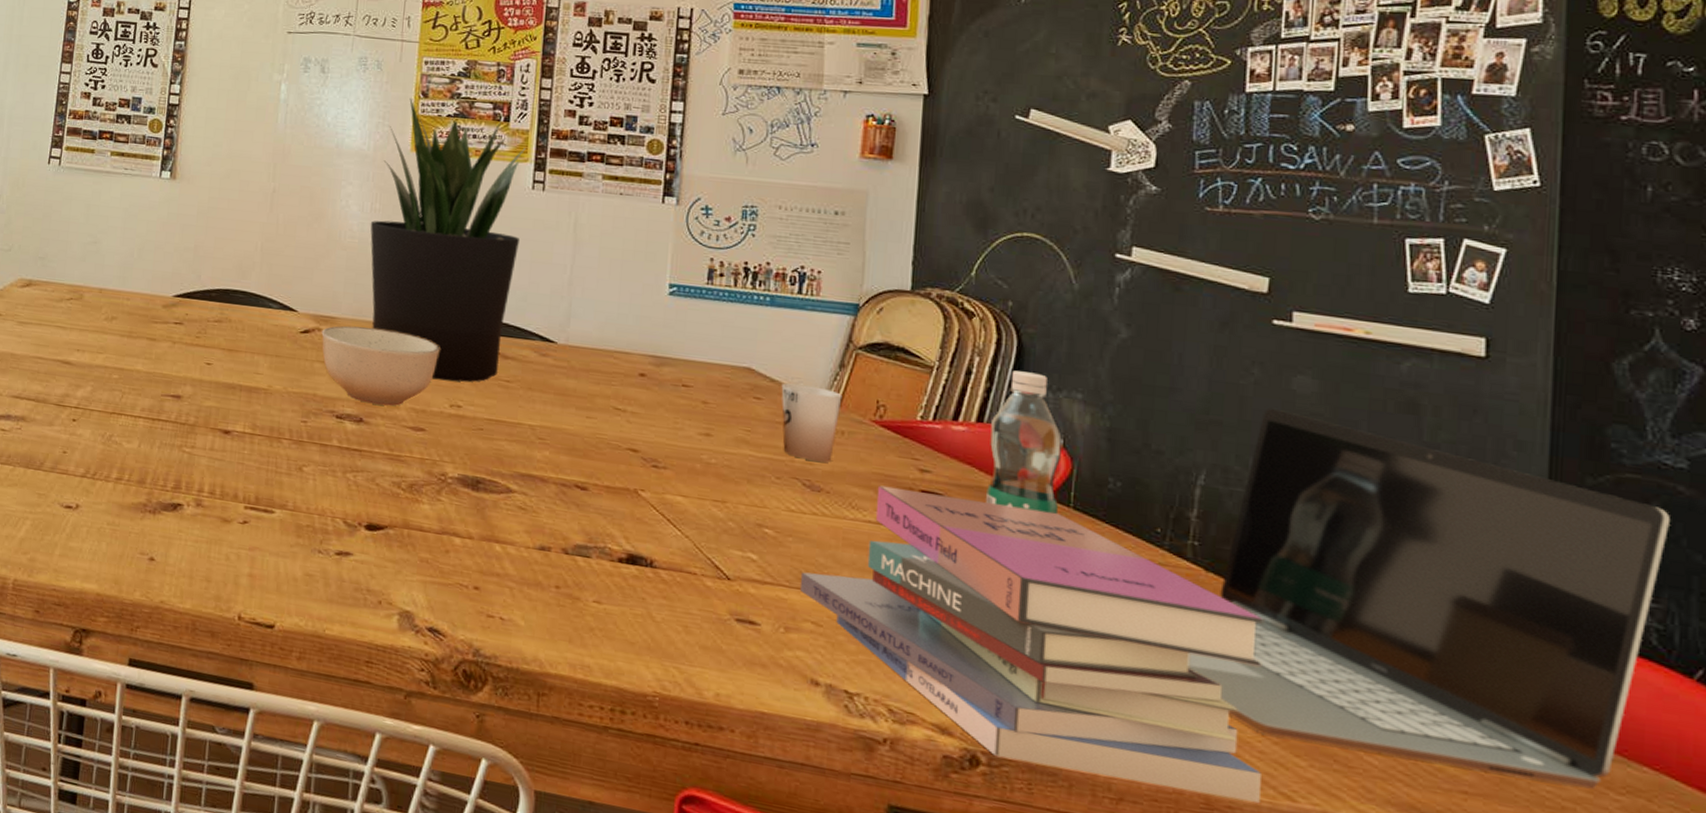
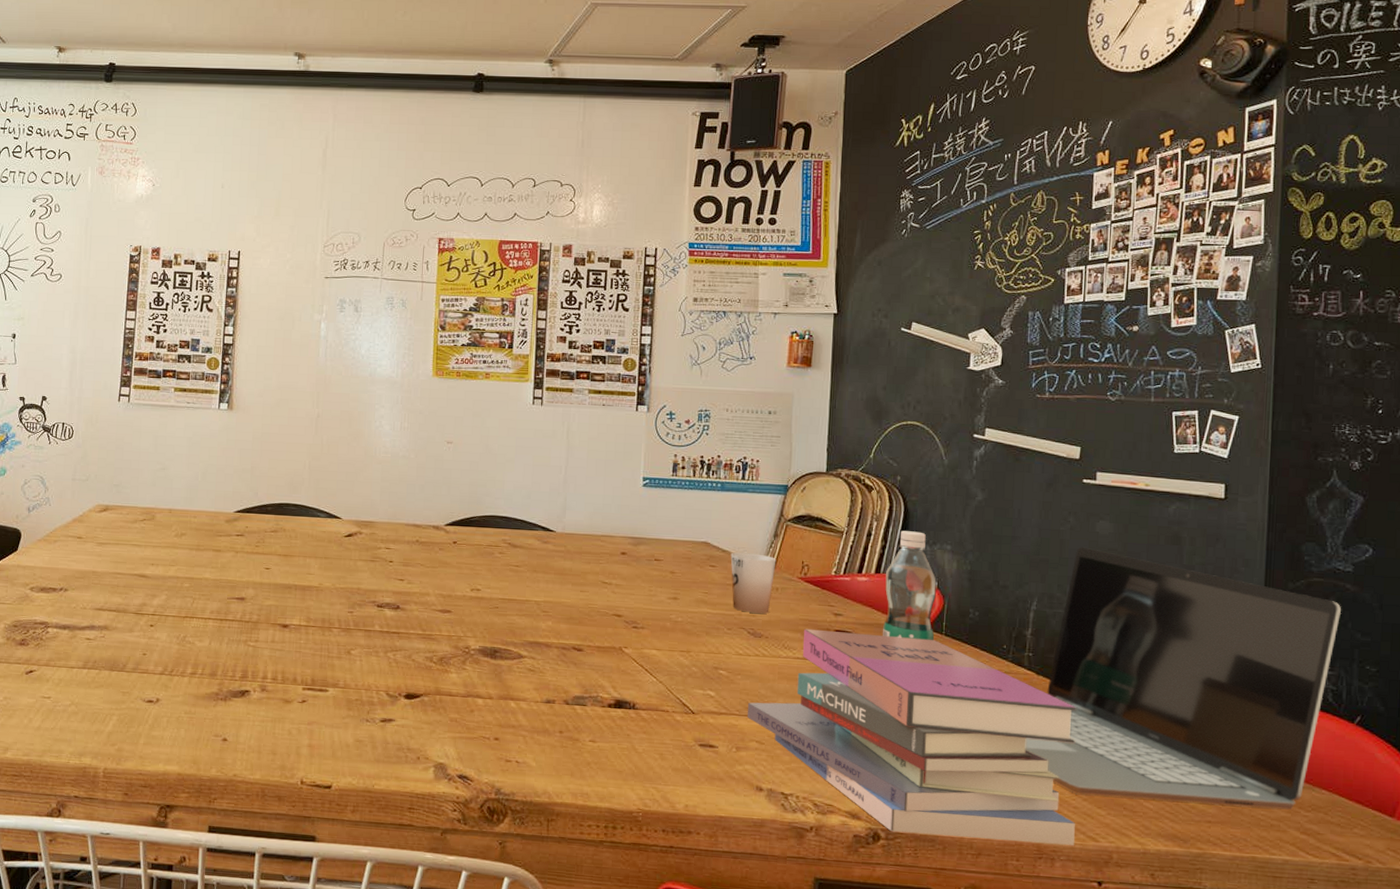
bowl: present [321,326,440,406] -> none [362,528,462,594]
planter: present [370,99,526,382] -> none [400,332,527,569]

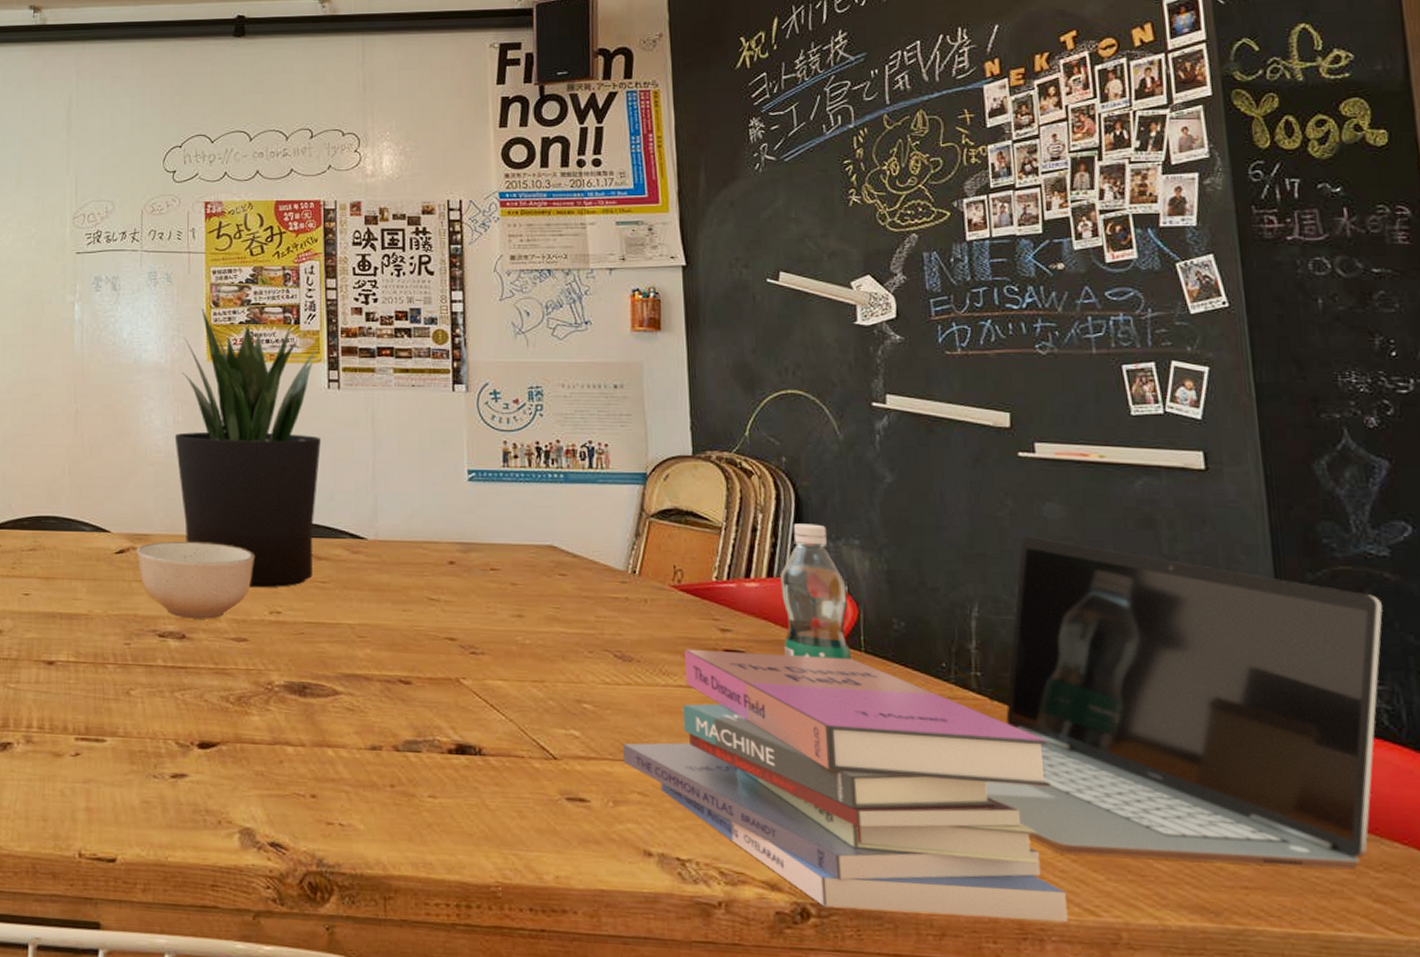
bowl: none [362,528,462,594] -> present [136,541,255,619]
planter: none [400,332,527,569] -> present [174,309,321,587]
cup: present [730,552,777,614] -> none [583,557,642,632]

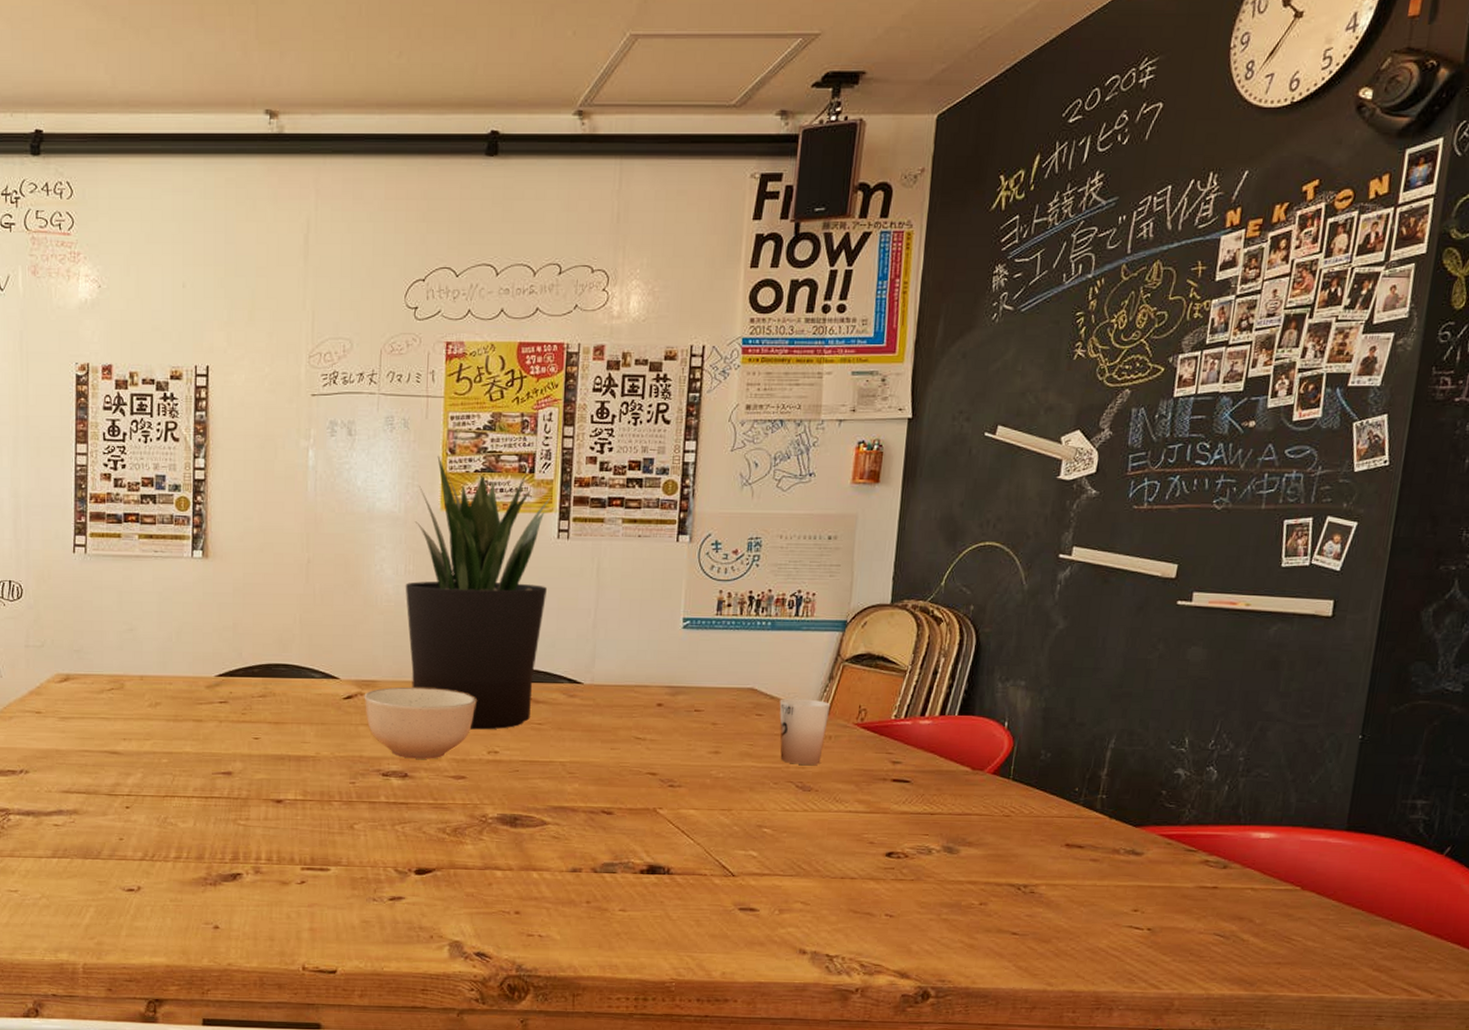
cup: none [583,557,642,632] -> present [779,698,831,765]
books: present [622,649,1068,921] -> none [792,779,1150,994]
bottle: present [780,524,852,660] -> none [944,667,1007,787]
laptop: present [985,536,1383,870] -> none [1090,677,1445,947]

